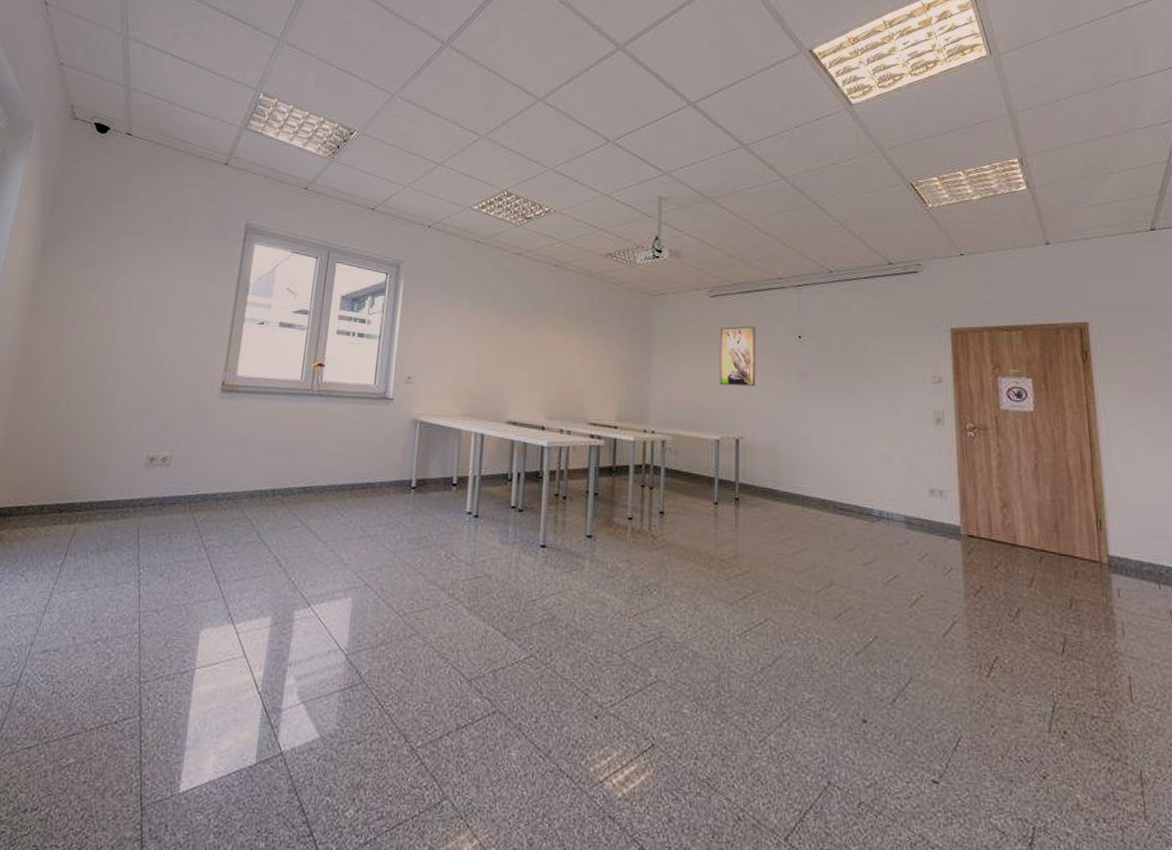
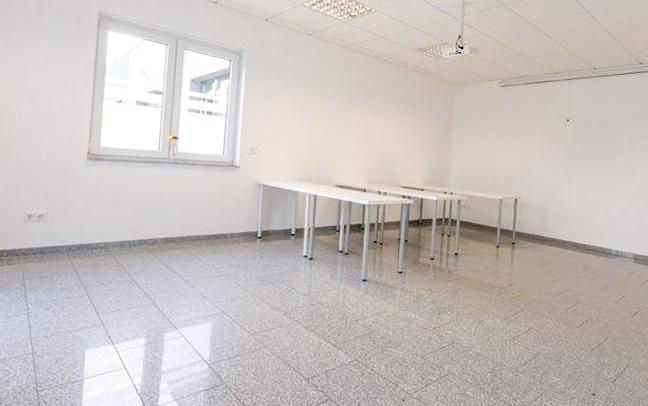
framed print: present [719,326,756,387] -> none [504,111,535,159]

